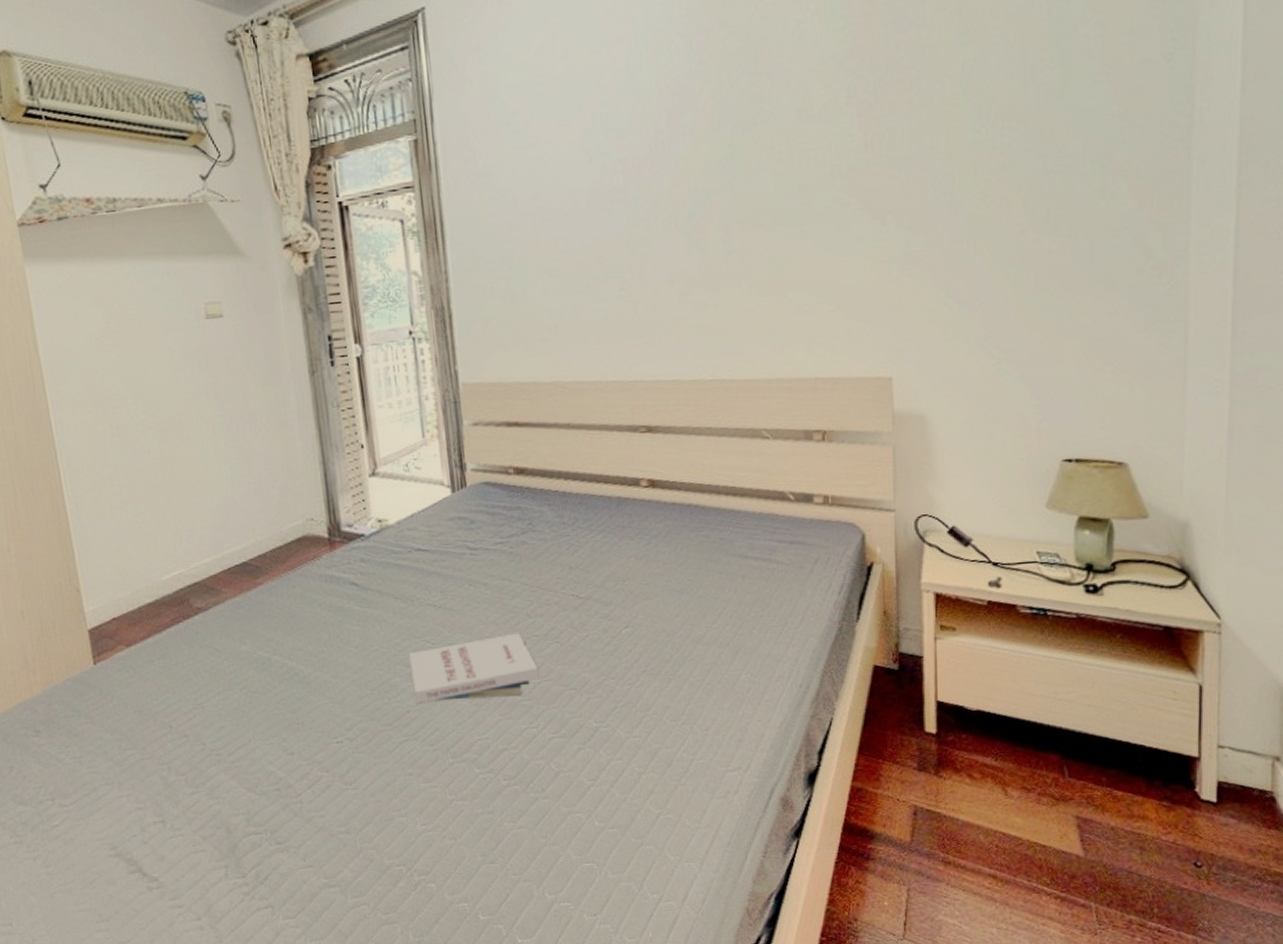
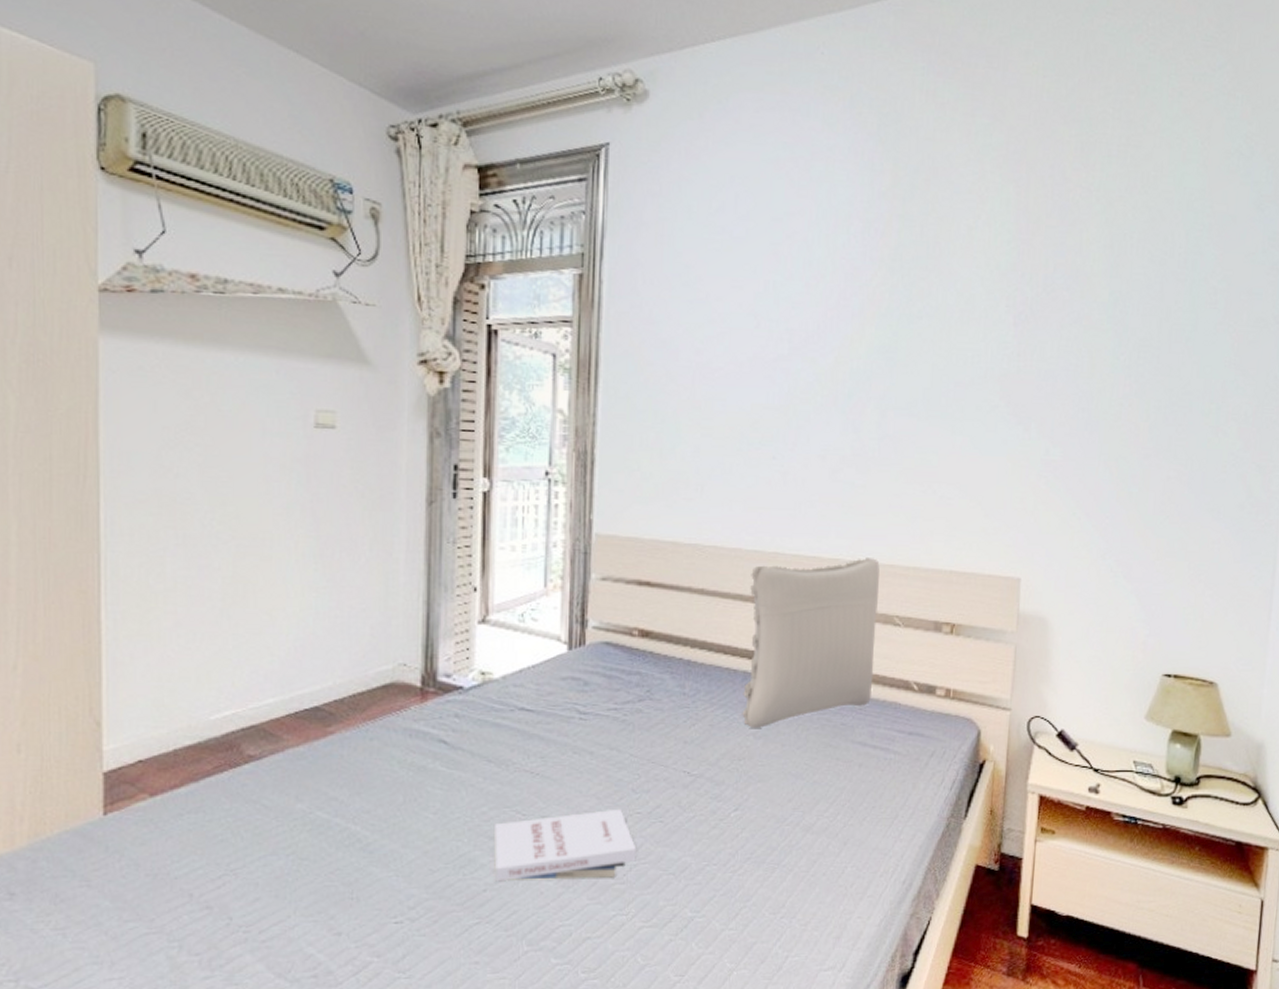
pillow: none [613,375,747,551] -> present [742,558,880,729]

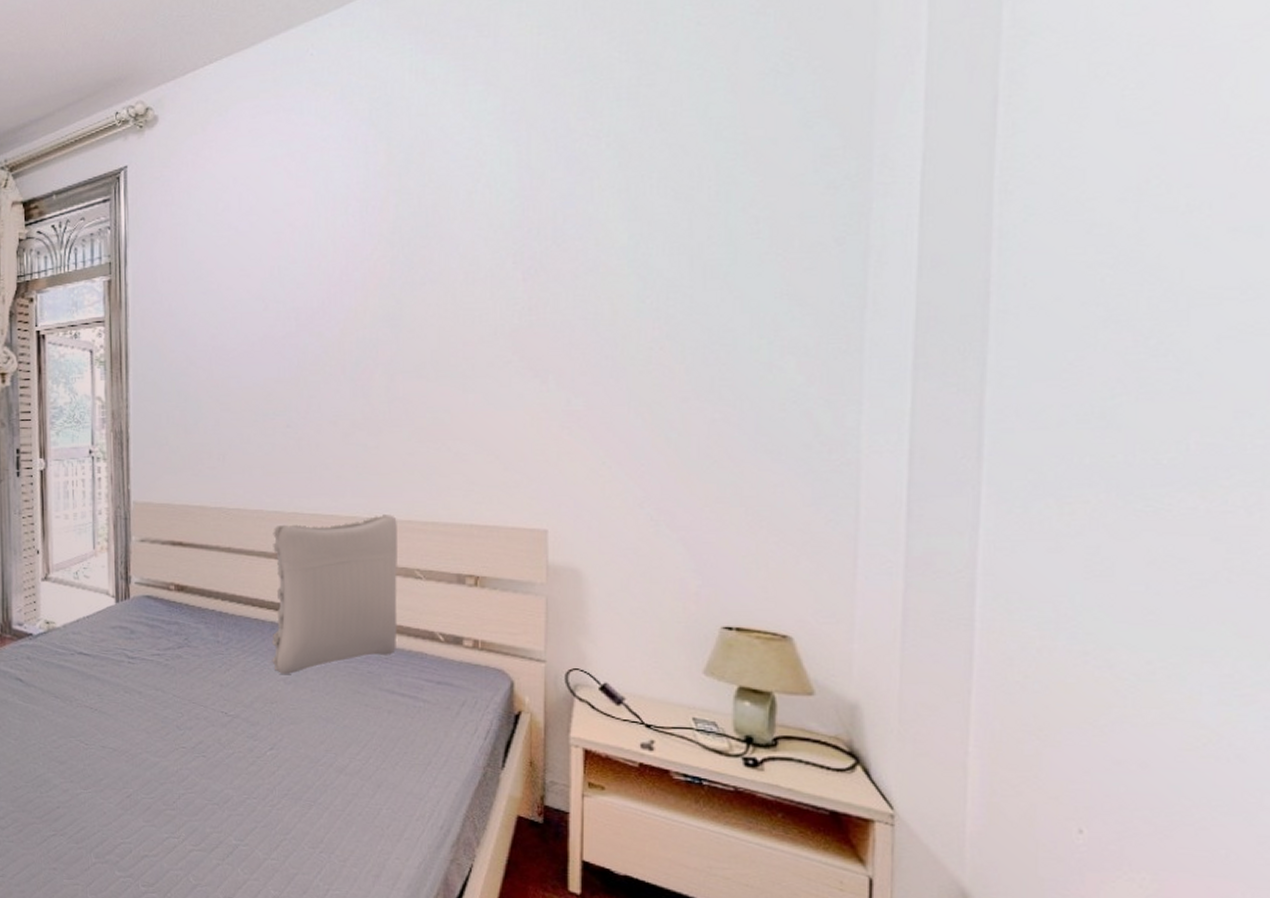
books: present [493,808,637,882] -> none [62,742,184,804]

